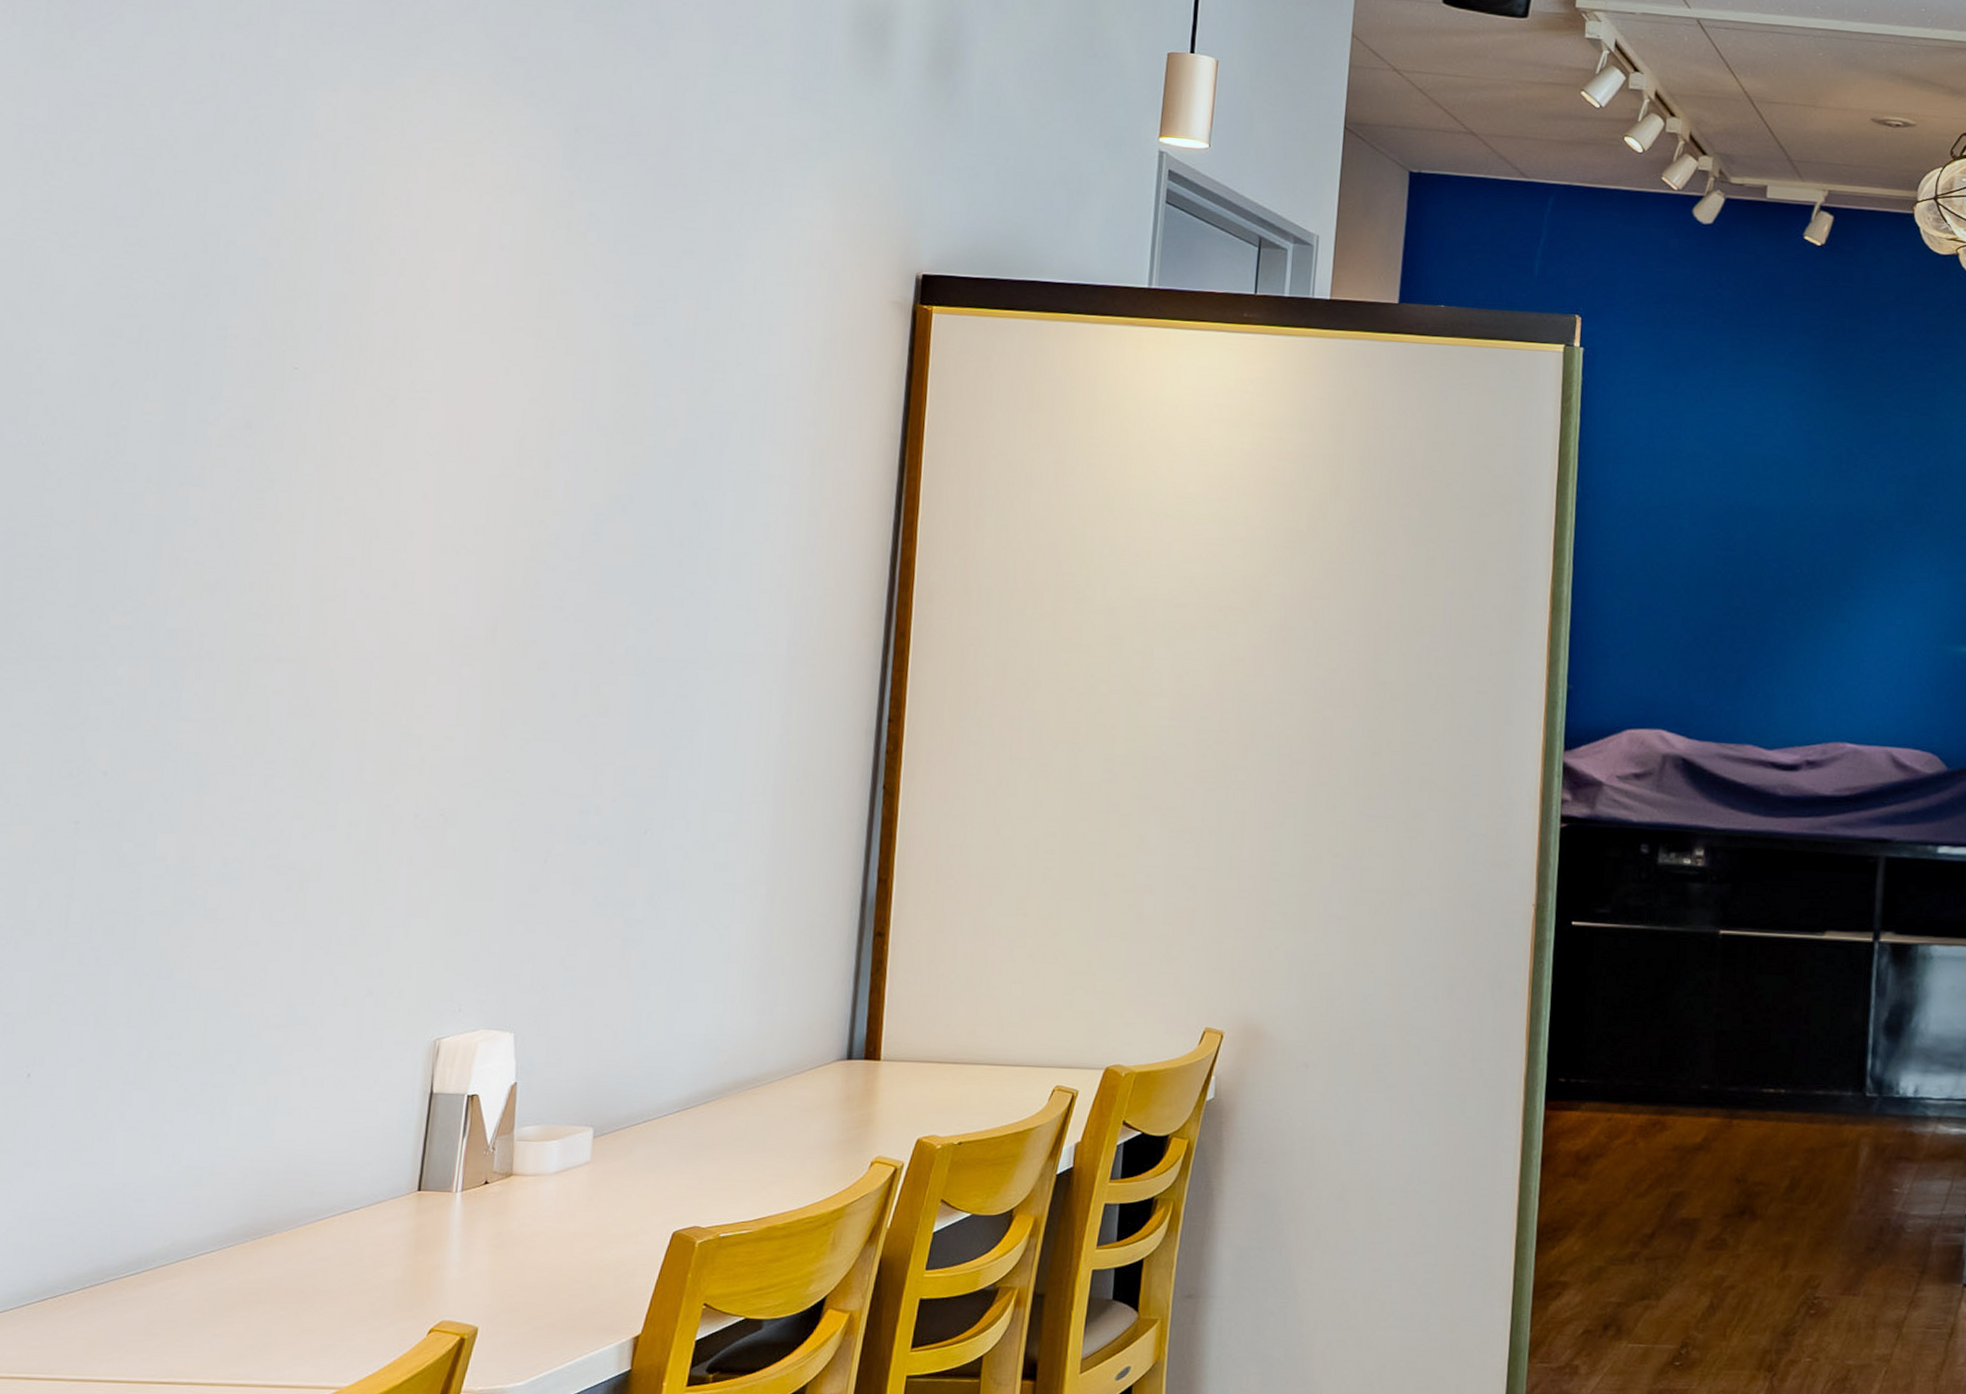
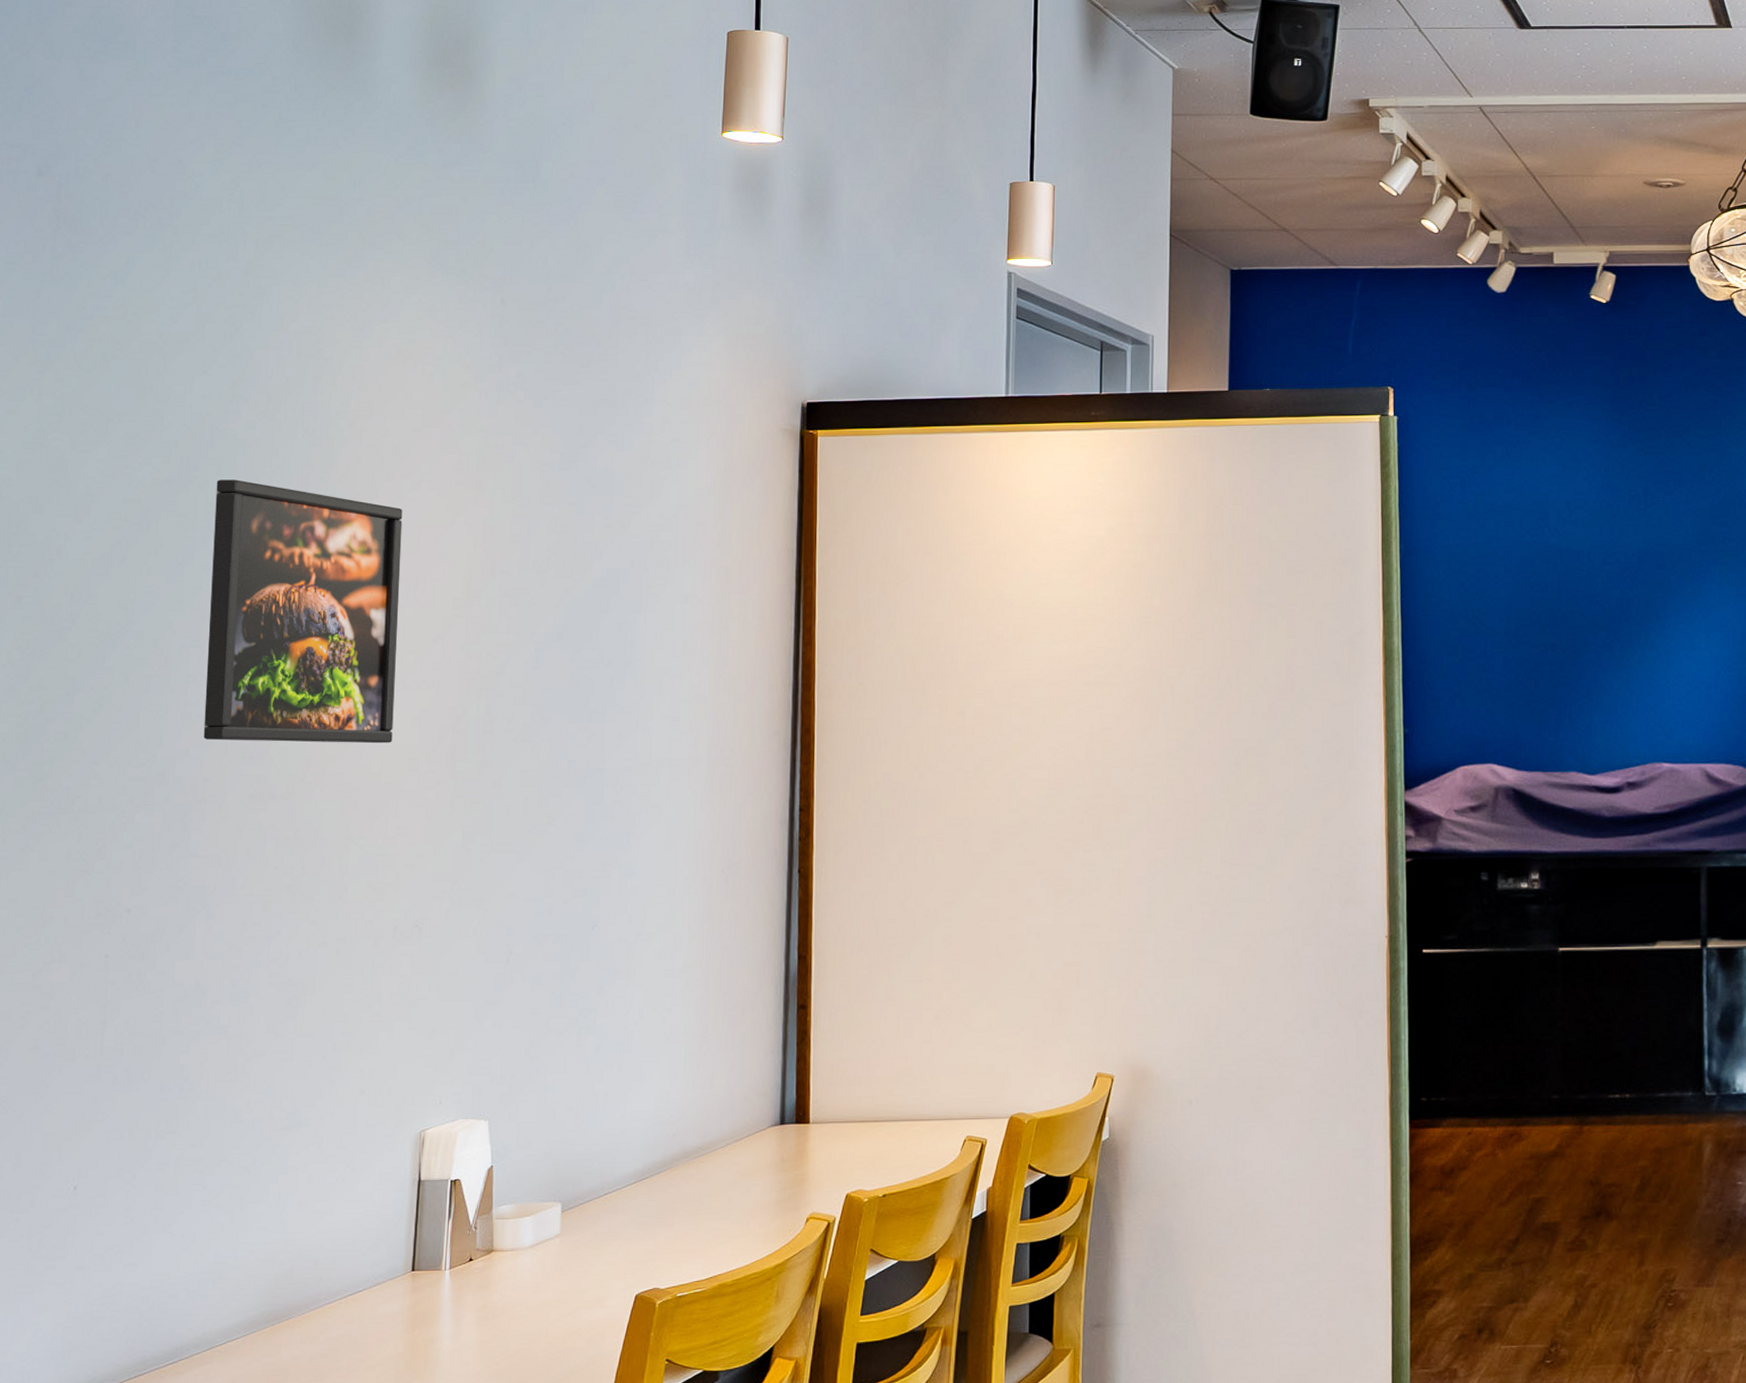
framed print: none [202,301,449,611] -> present [203,479,403,744]

